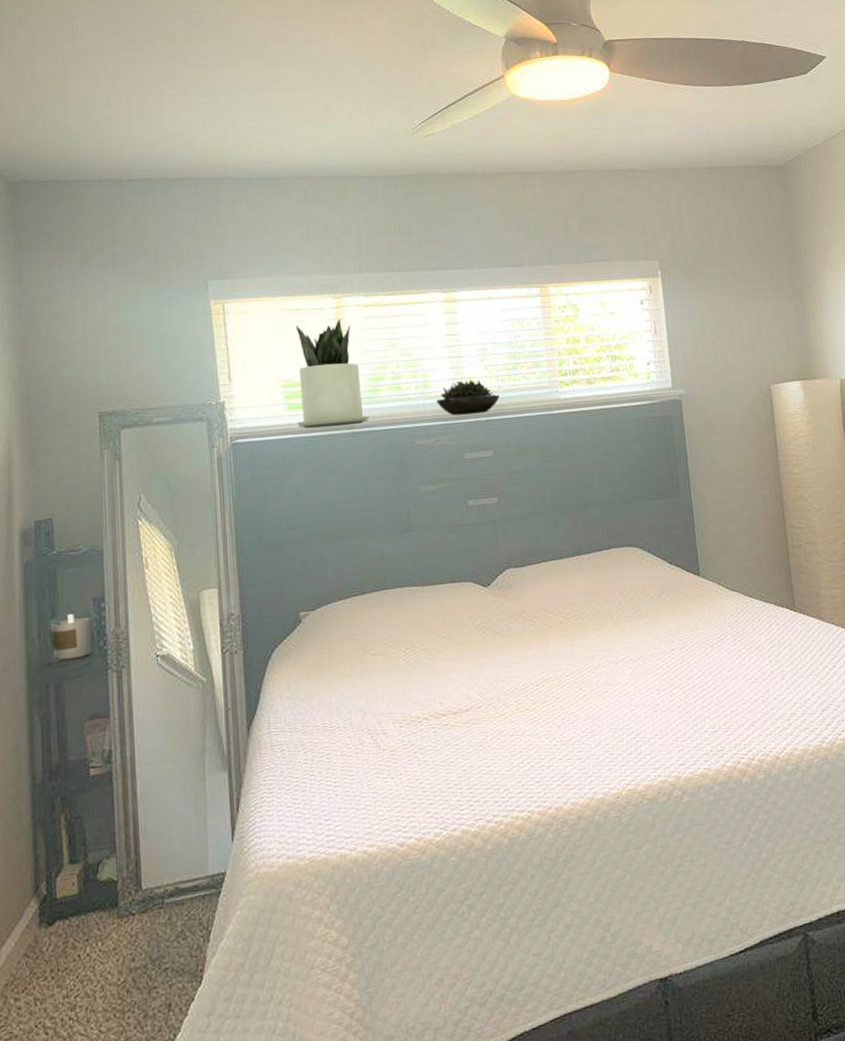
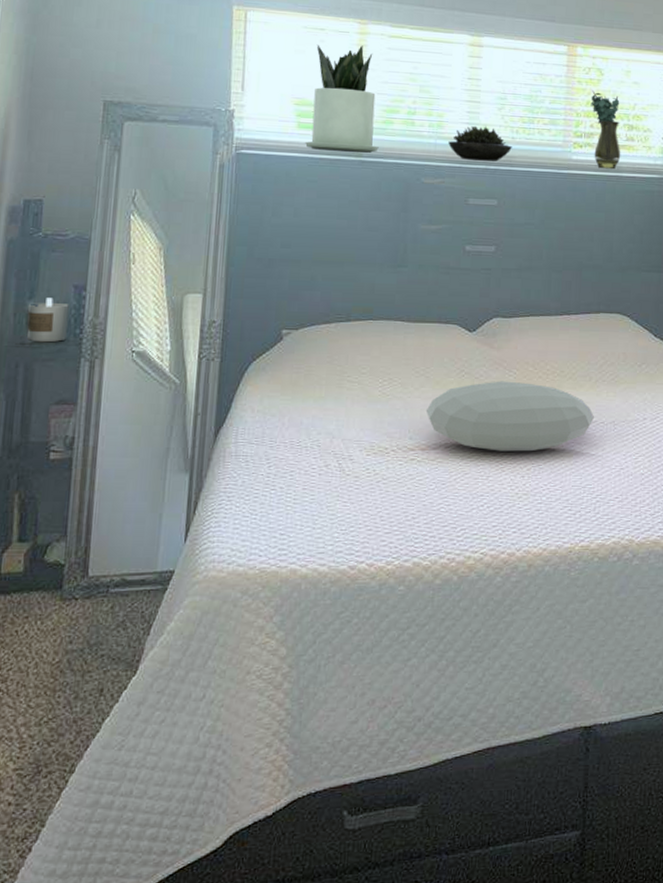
cushion: none [452,630,622,705] -> present [425,381,594,452]
vase: none [570,327,609,404] -> present [590,91,621,170]

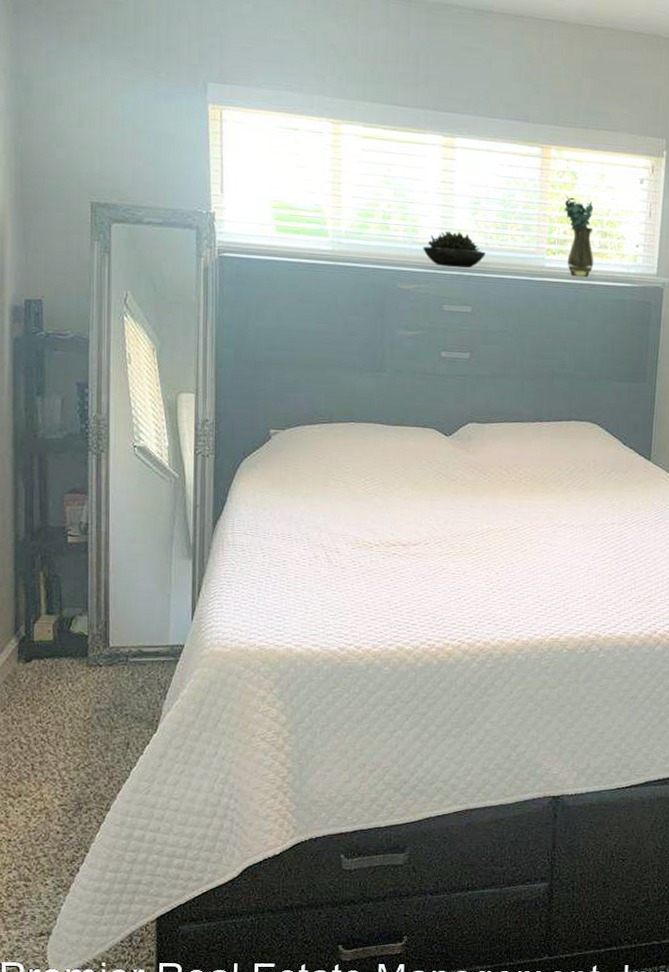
candle: present [27,298,70,343] -> none [37,394,75,436]
planter: present [304,44,379,154] -> none [283,145,355,259]
cushion: present [425,381,594,452] -> none [405,483,564,551]

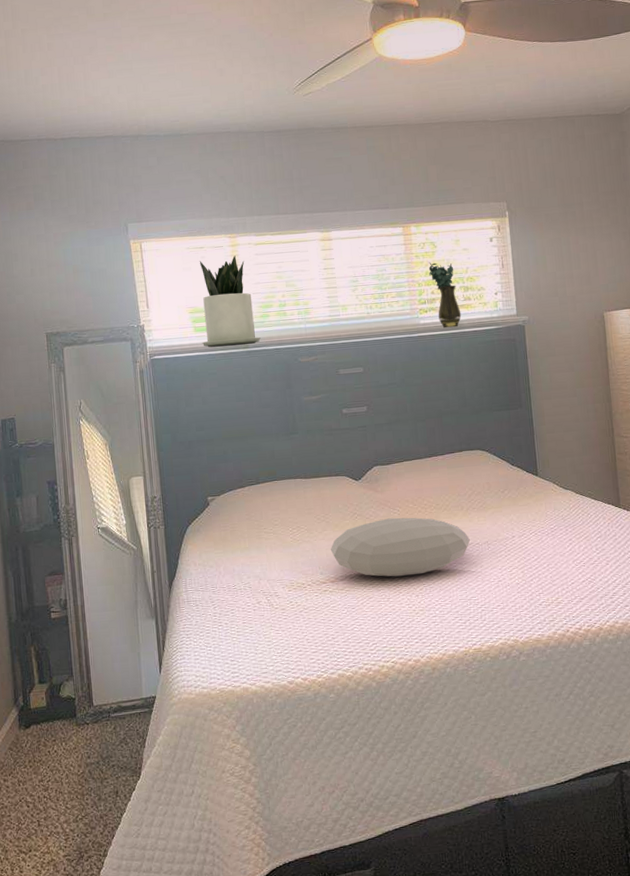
planter: none [283,145,355,259] -> present [199,255,261,348]
cushion: none [405,483,564,551] -> present [330,517,470,577]
succulent plant: present [423,230,486,269] -> none [316,307,369,338]

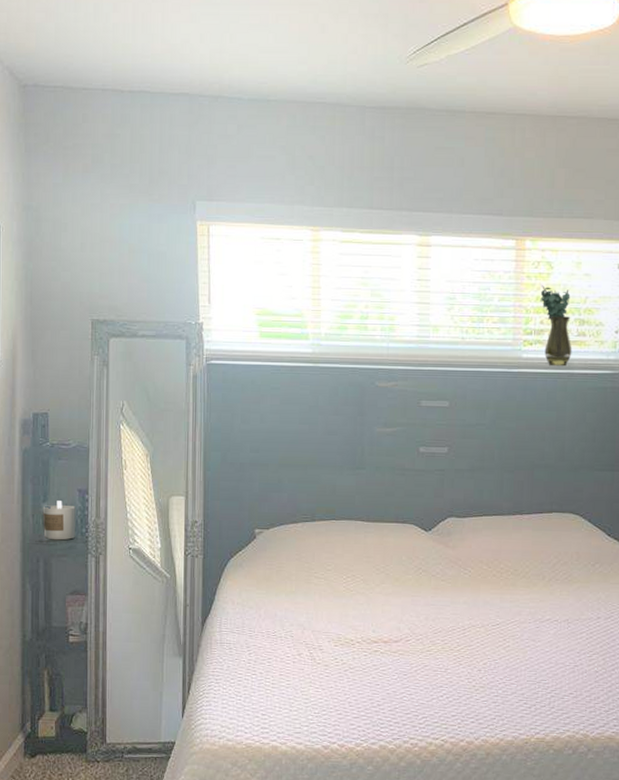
candle: none [17,493,48,530] -> present [42,501,77,541]
planter: present [199,255,261,348] -> none [266,252,335,360]
cushion: present [330,517,470,577] -> none [386,578,548,647]

